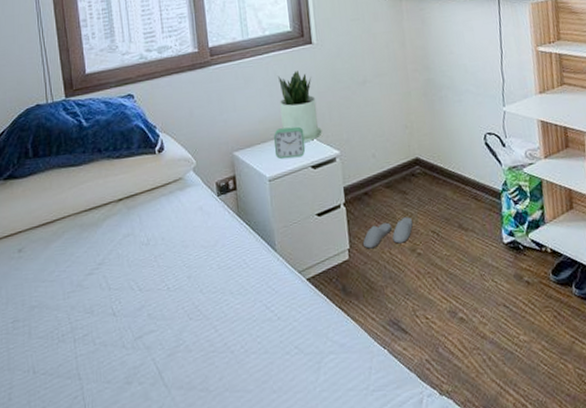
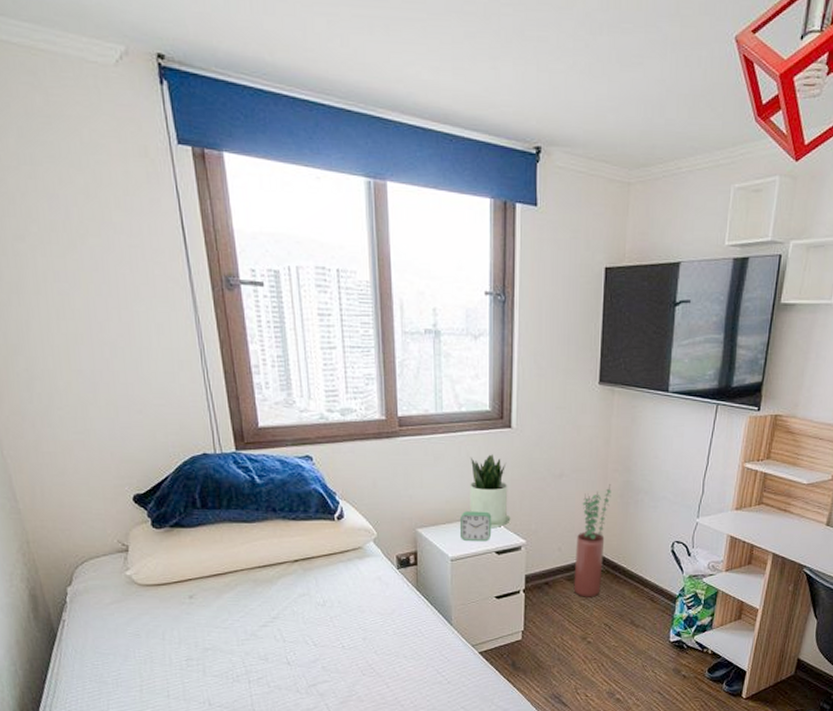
slippers: present [362,216,413,249] -> none [536,609,587,633]
vase: none [388,84,422,204] -> present [573,484,612,597]

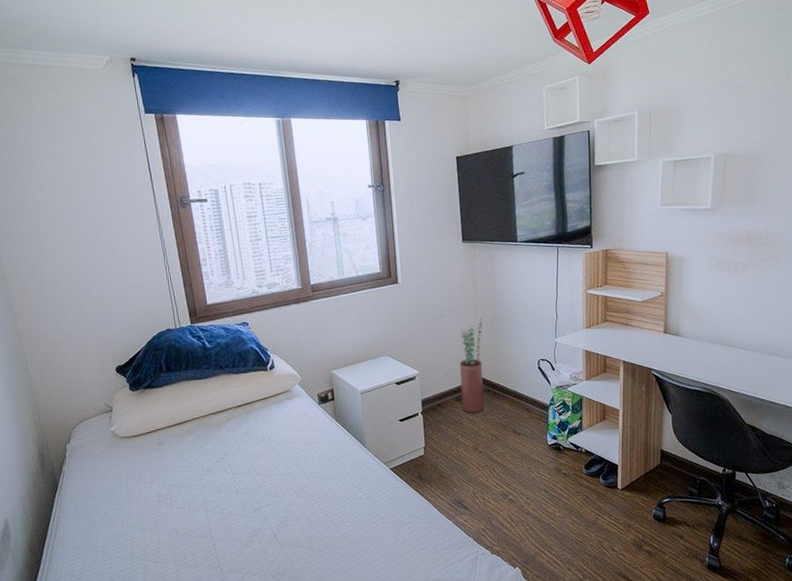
alarm clock: present [459,511,492,542] -> none [365,351,391,377]
planter: present [470,454,511,527] -> none [368,305,405,363]

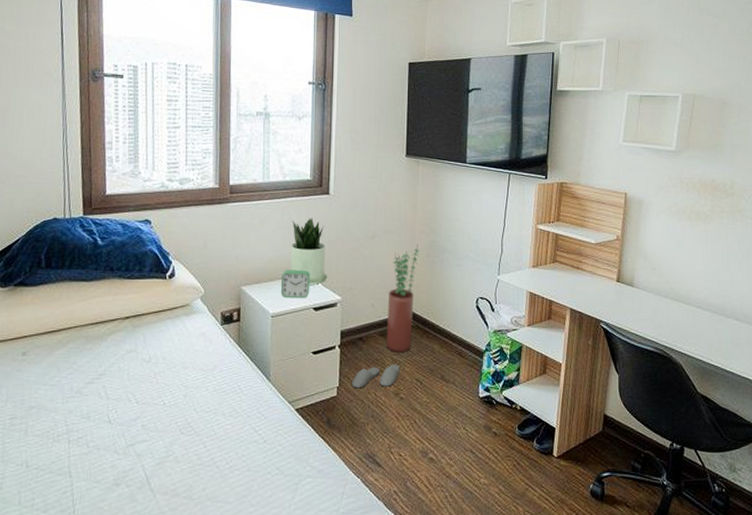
alarm clock: none [365,351,391,377] -> present [280,270,310,299]
planter: none [368,305,405,363] -> present [291,218,328,285]
slippers: none [435,423,476,447] -> present [351,364,399,389]

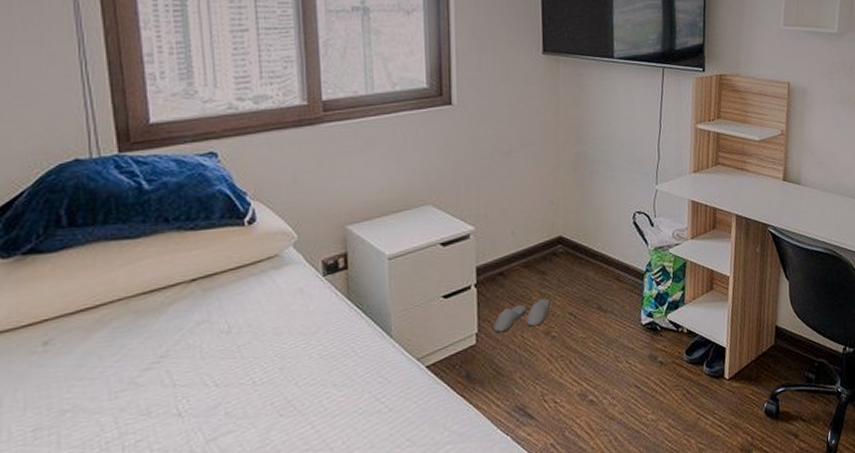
alarm clock: present [280,270,310,299] -> none [397,198,435,236]
planter: present [291,218,328,285] -> none [406,134,456,216]
vase: present [386,244,419,353] -> none [531,157,565,285]

